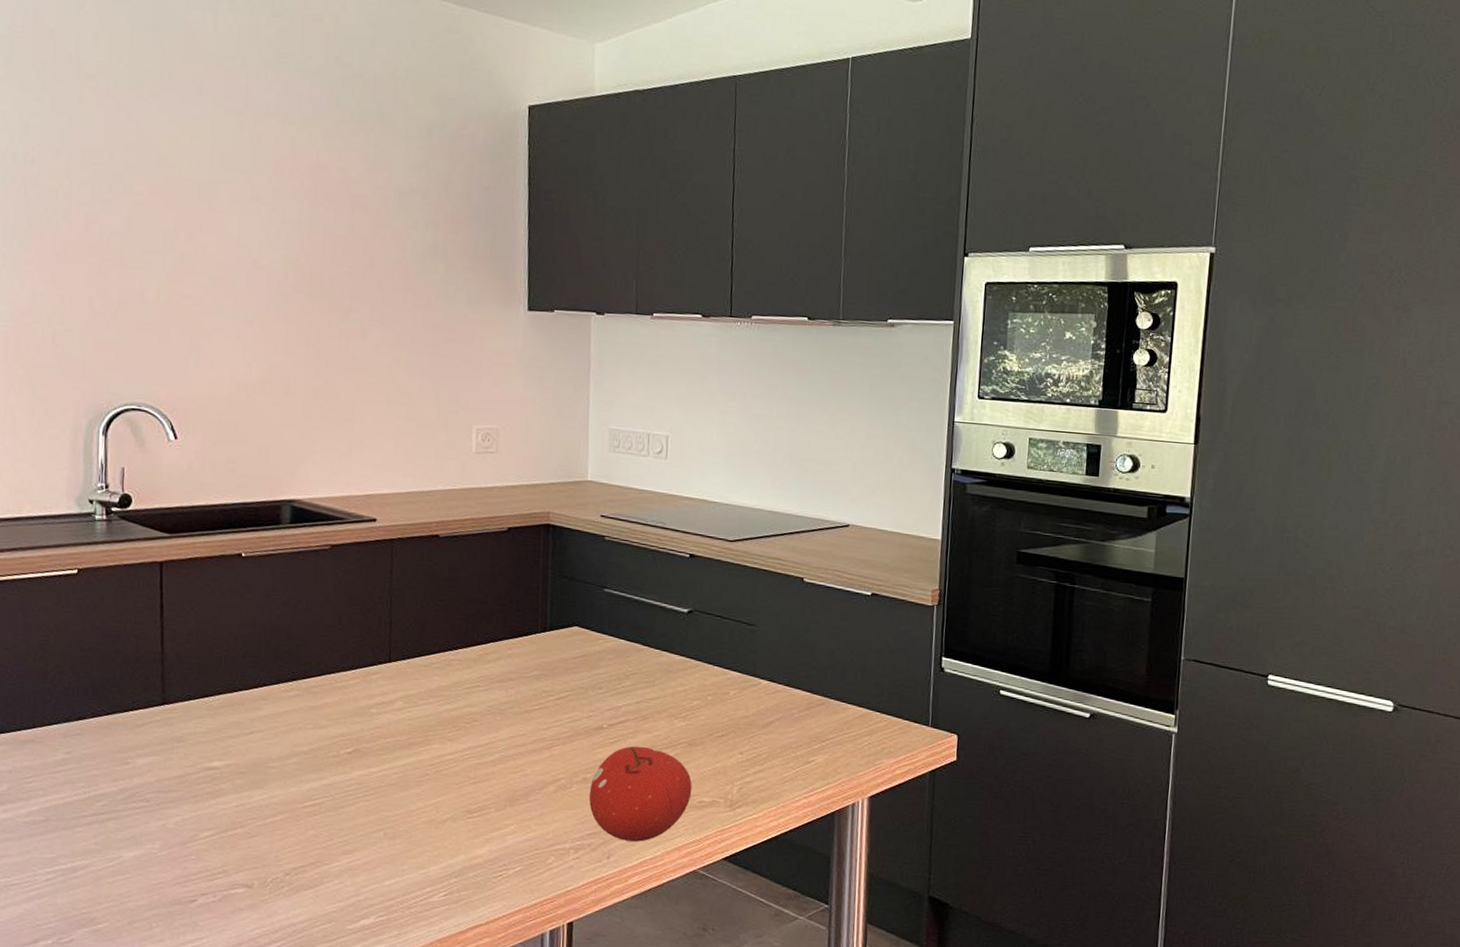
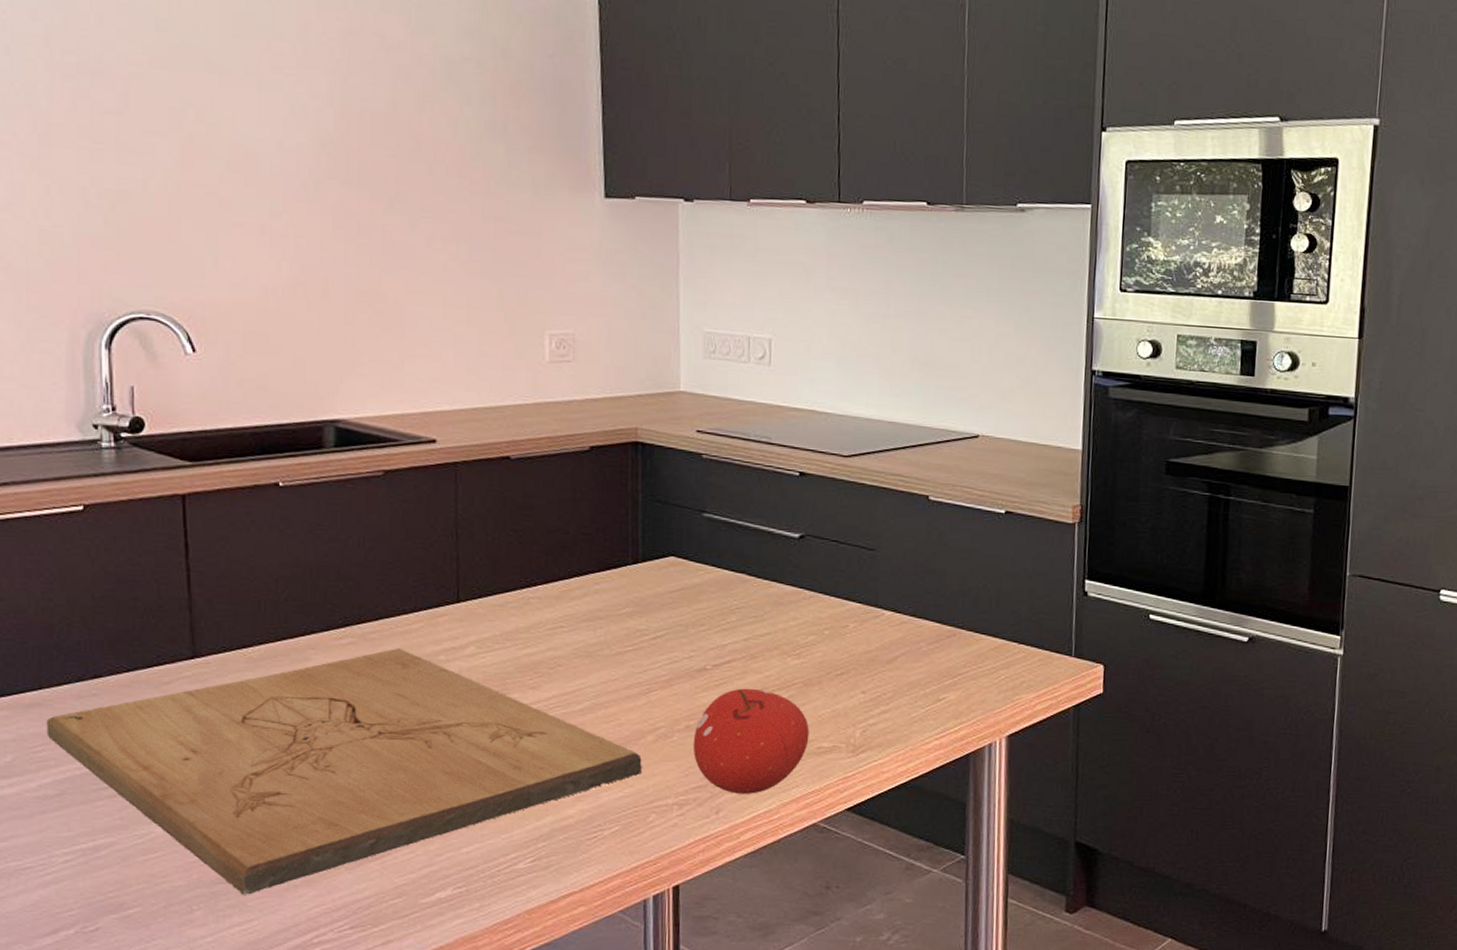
cutting board: none [37,701,544,916] -> present [46,649,642,895]

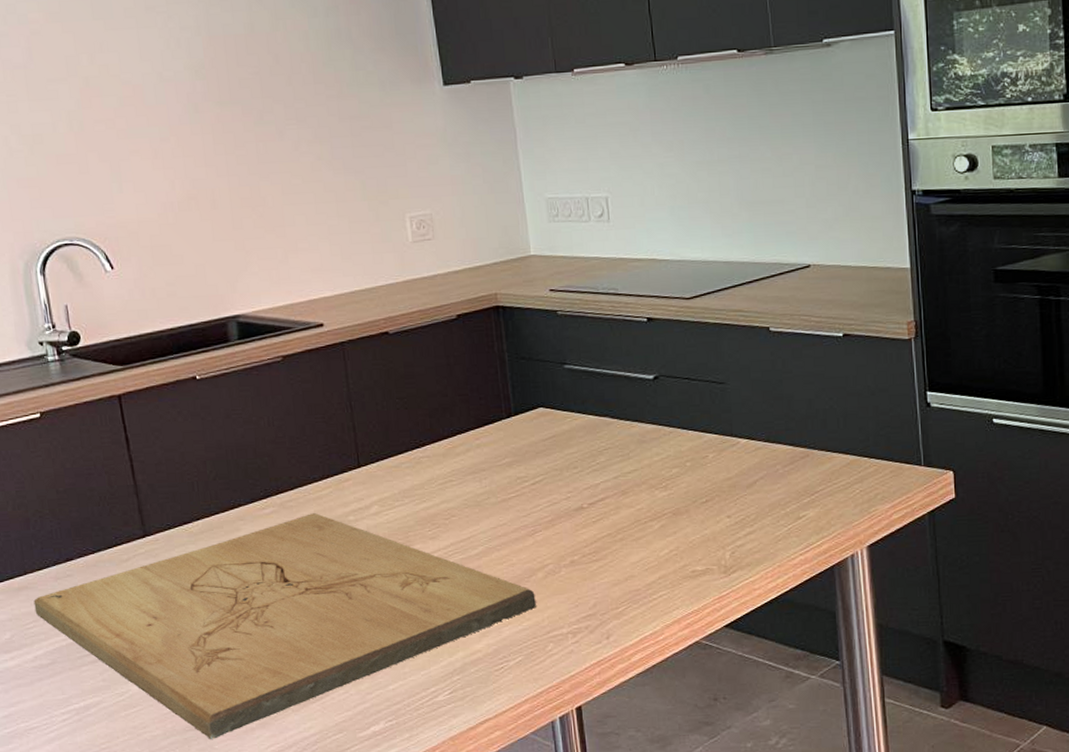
fruit: present [692,688,810,794] -> none [578,522,683,619]

